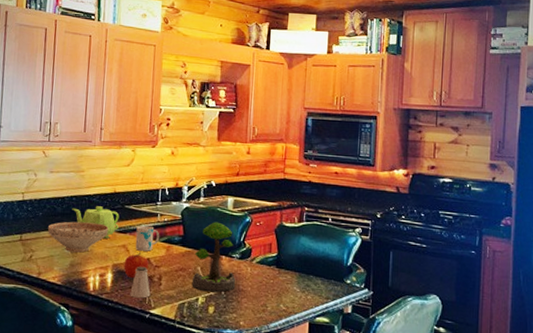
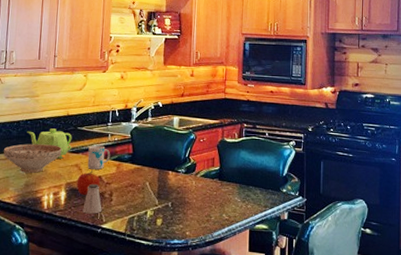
plant: present [192,222,236,293] -> none [141,140,182,206]

